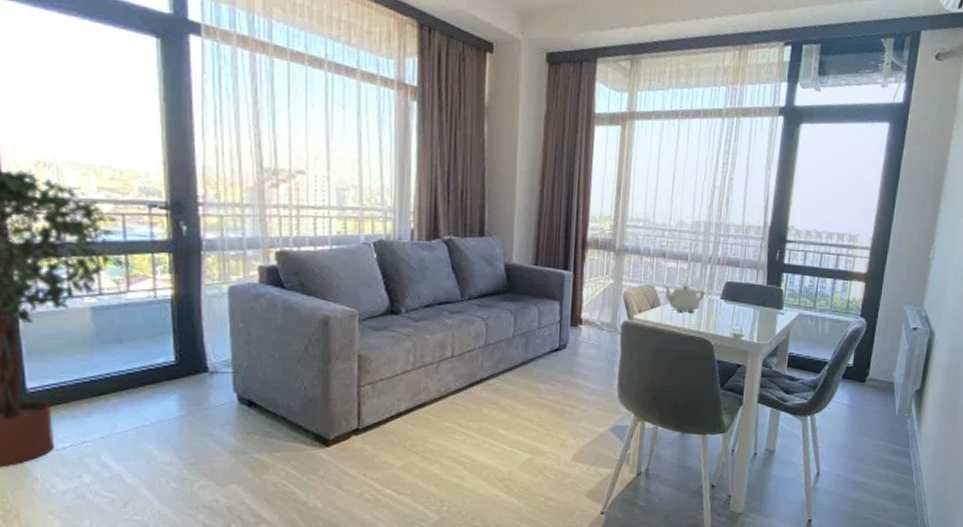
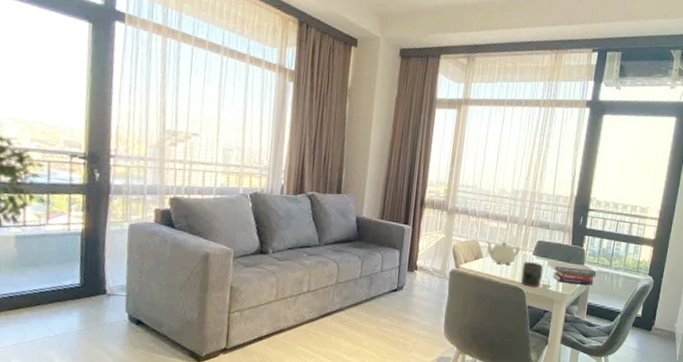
mug: none [707,308,734,338] -> present [520,262,544,287]
books: none [738,305,798,333] -> present [547,260,597,286]

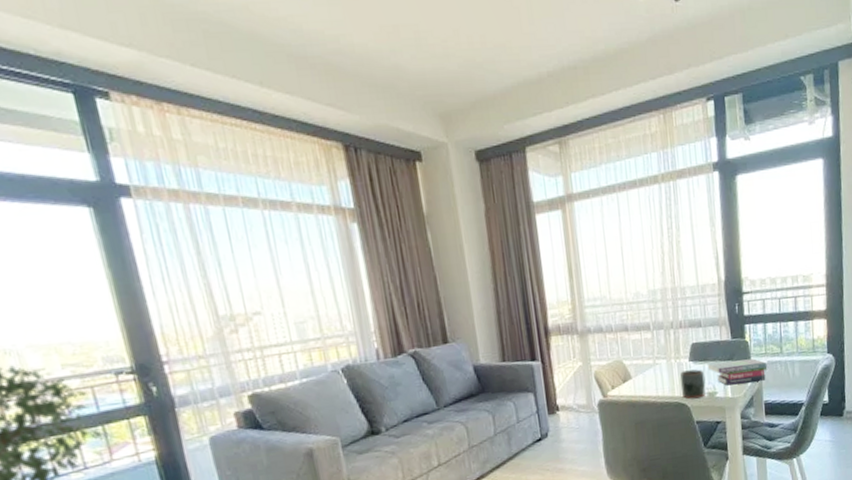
teapot: present [486,241,521,265] -> none [632,354,674,382]

